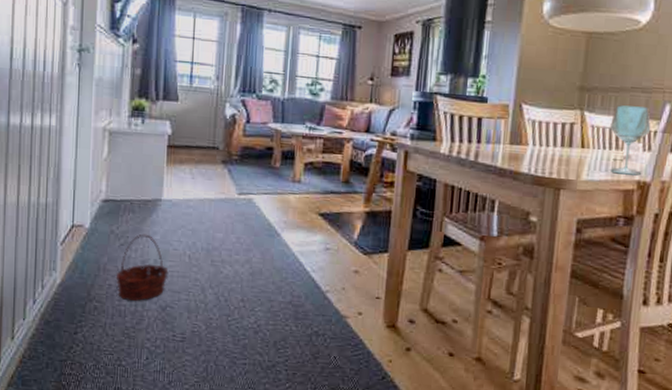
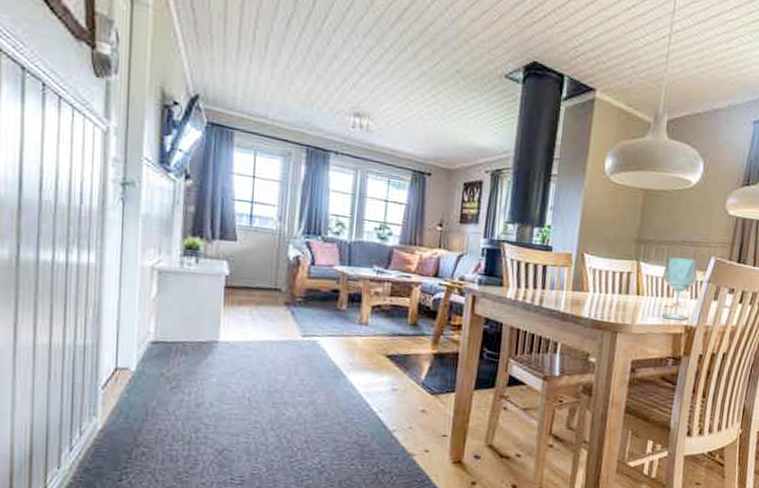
basket: present [115,233,169,301] -> none [166,376,226,445]

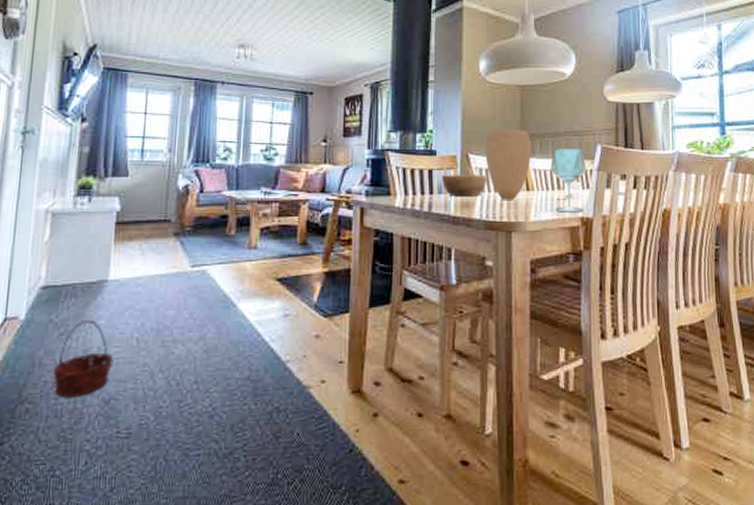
basket: none [166,376,226,445] -> present [52,319,114,397]
bowl: none [554,271,601,295] -> present [441,174,488,196]
vase: none [600,231,648,304] -> present [485,129,532,201]

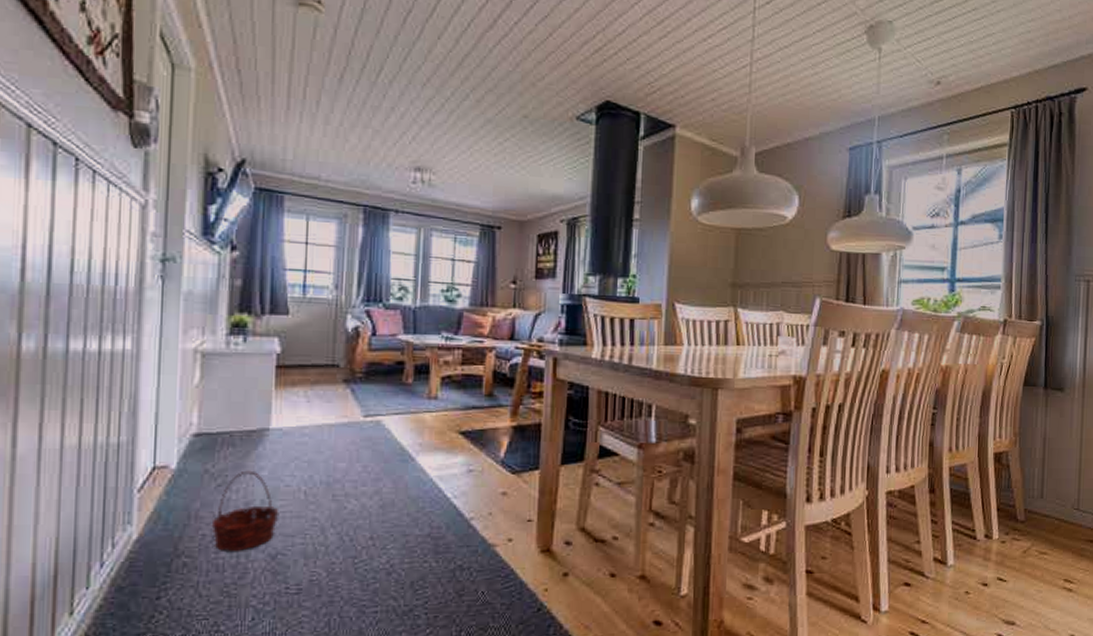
bowl: present [441,174,488,196] -> none [644,324,695,349]
vase: present [485,129,532,201] -> none [693,276,745,356]
wine glass: present [550,149,587,213] -> none [764,300,803,370]

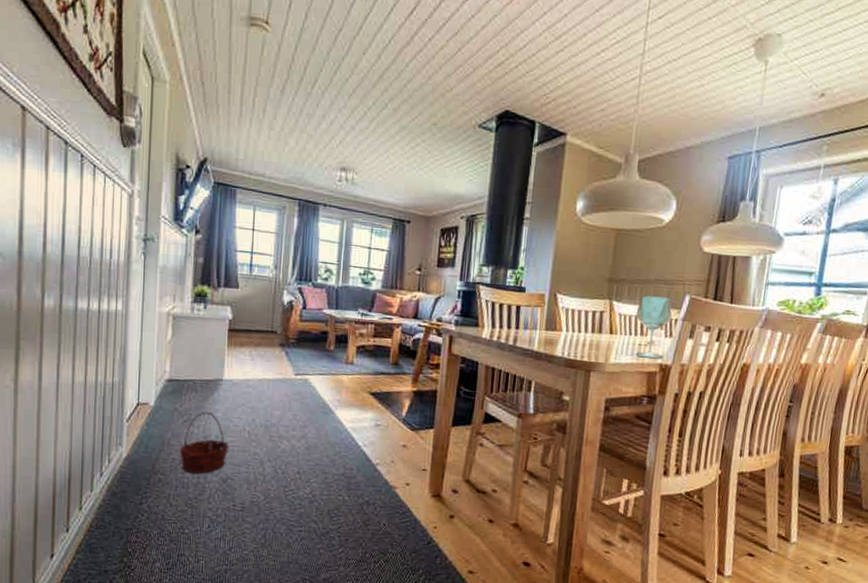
wine glass: none [764,300,803,370] -> present [635,295,672,359]

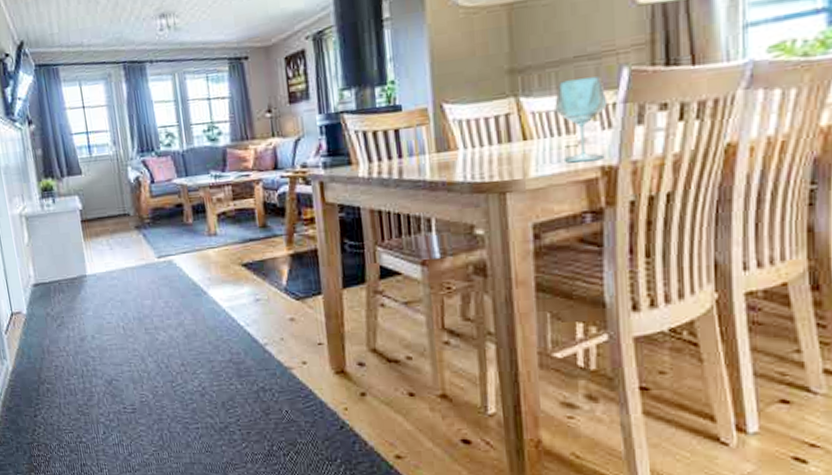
basket: present [179,411,229,474] -> none [60,311,108,379]

